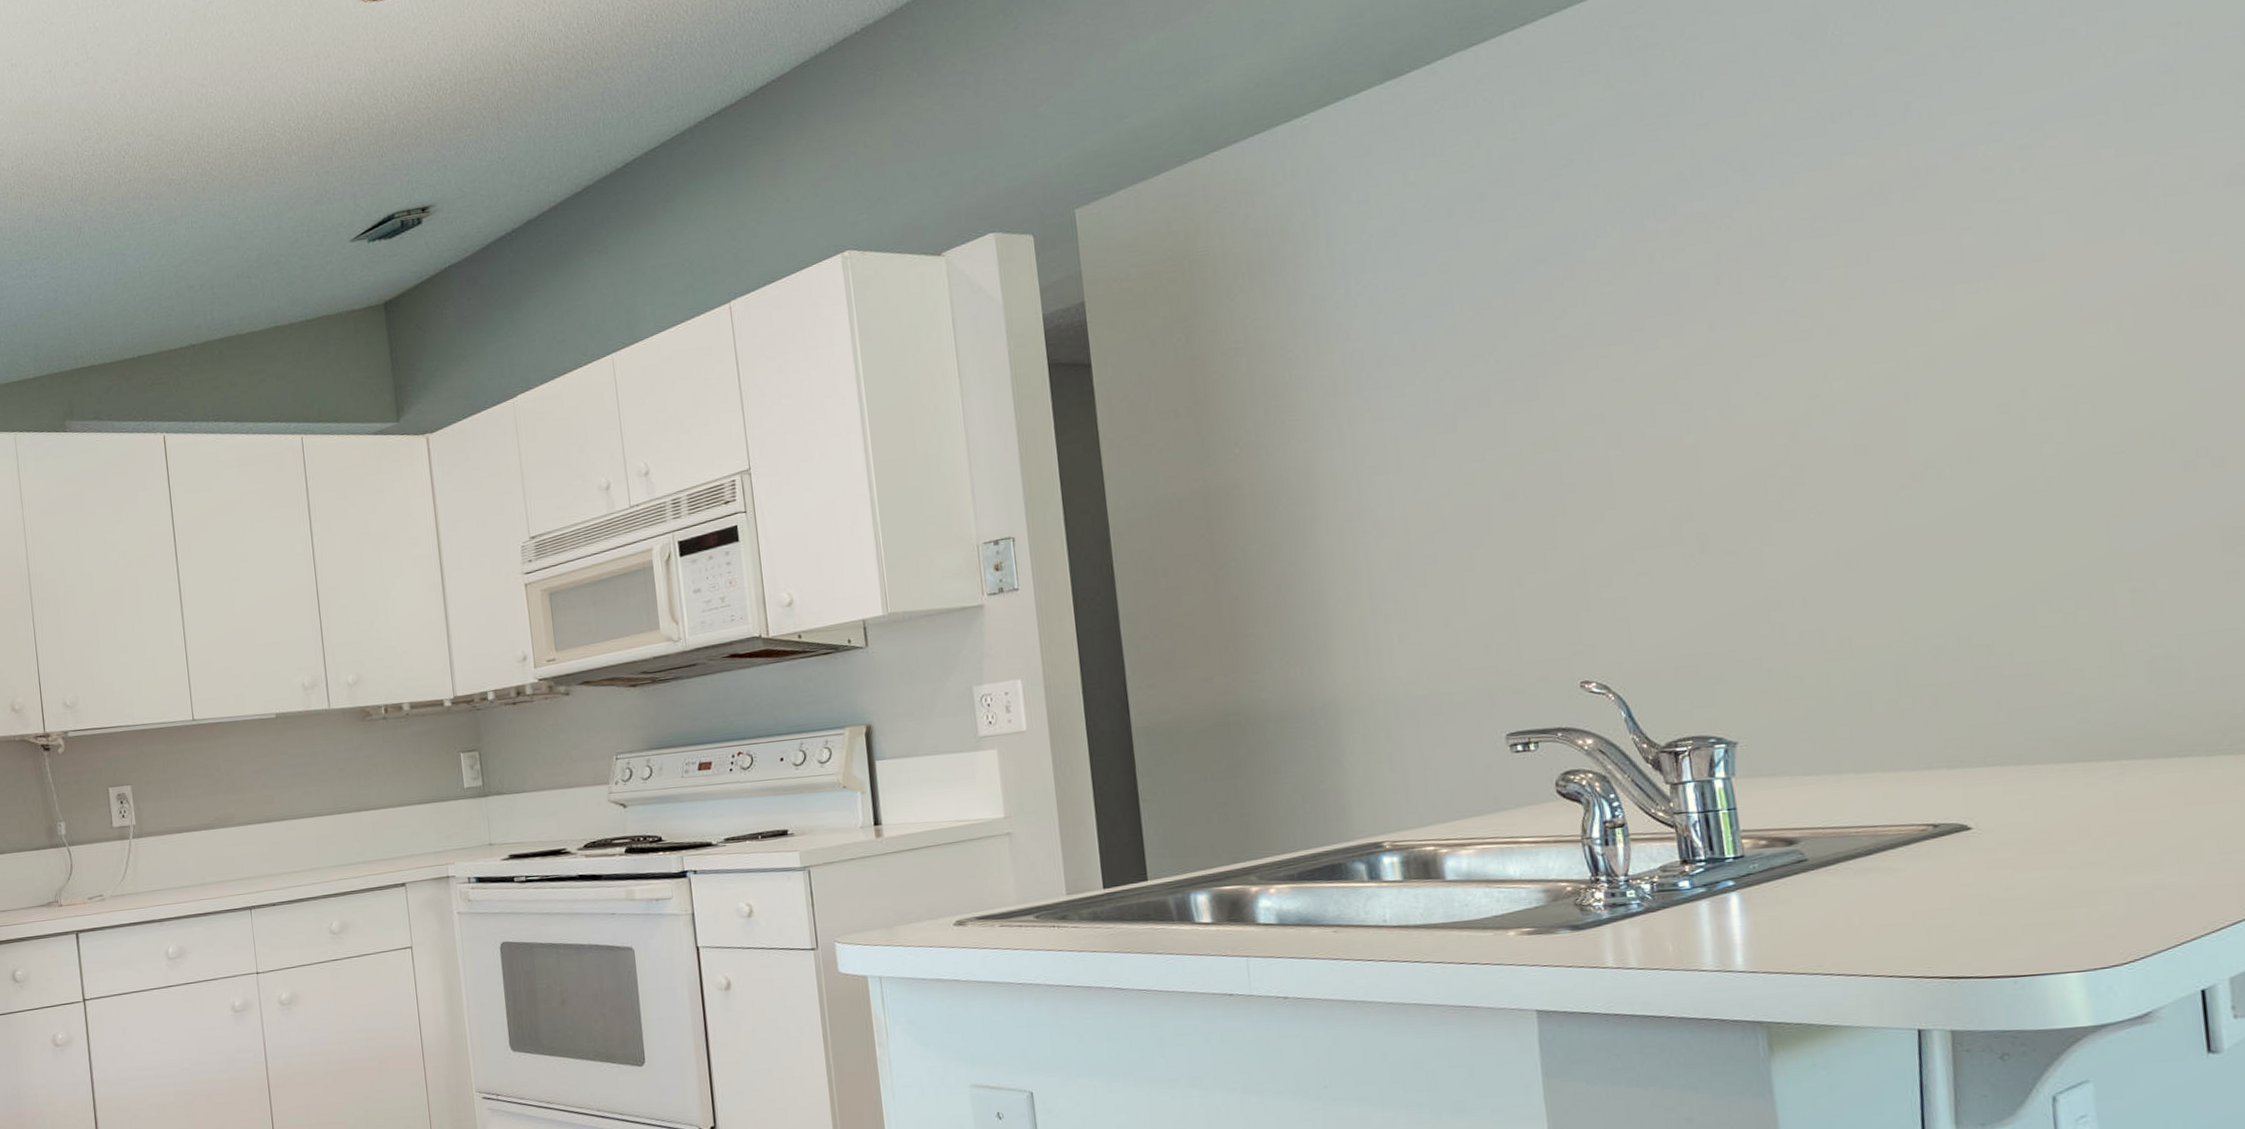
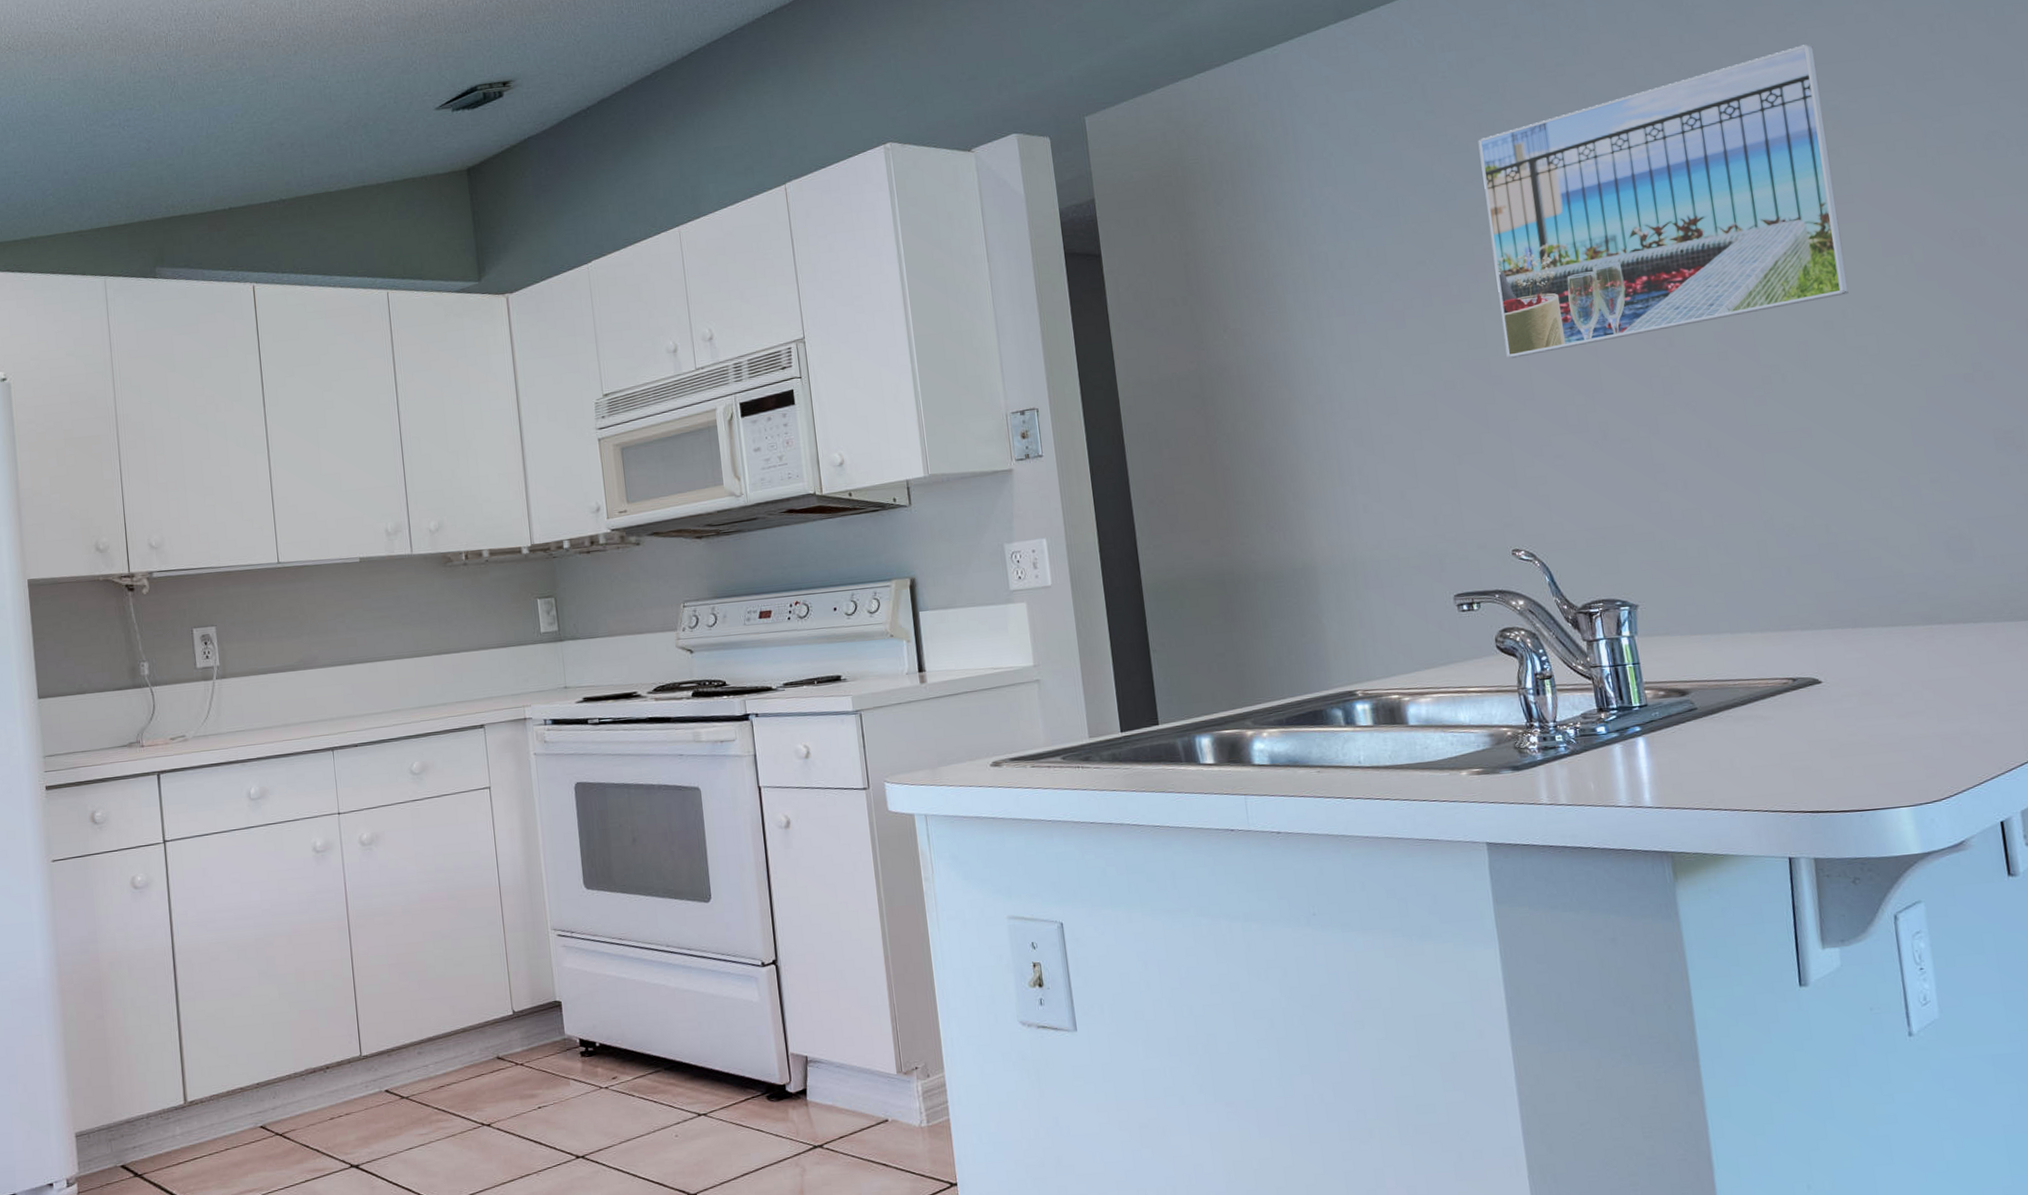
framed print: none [1555,71,2032,463] -> present [1478,44,1849,358]

